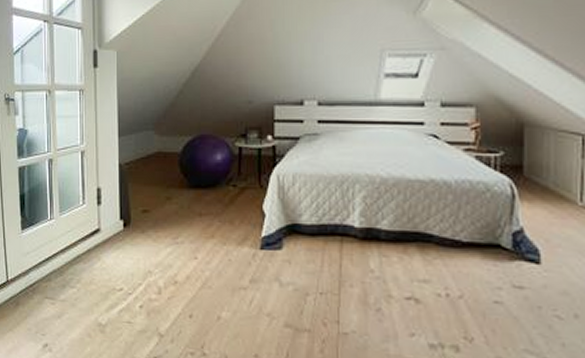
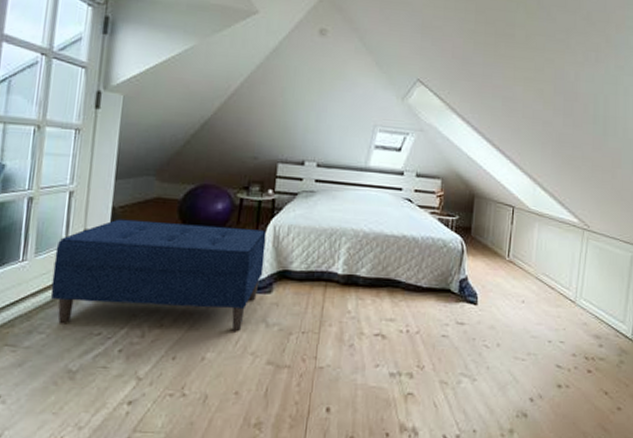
bench: none [76,175,271,291] -> present [50,219,267,332]

